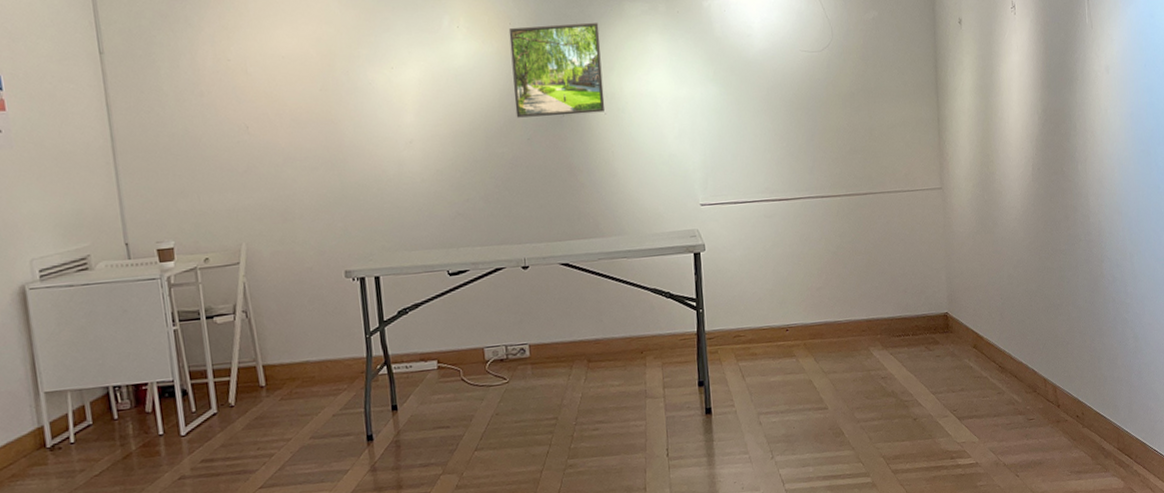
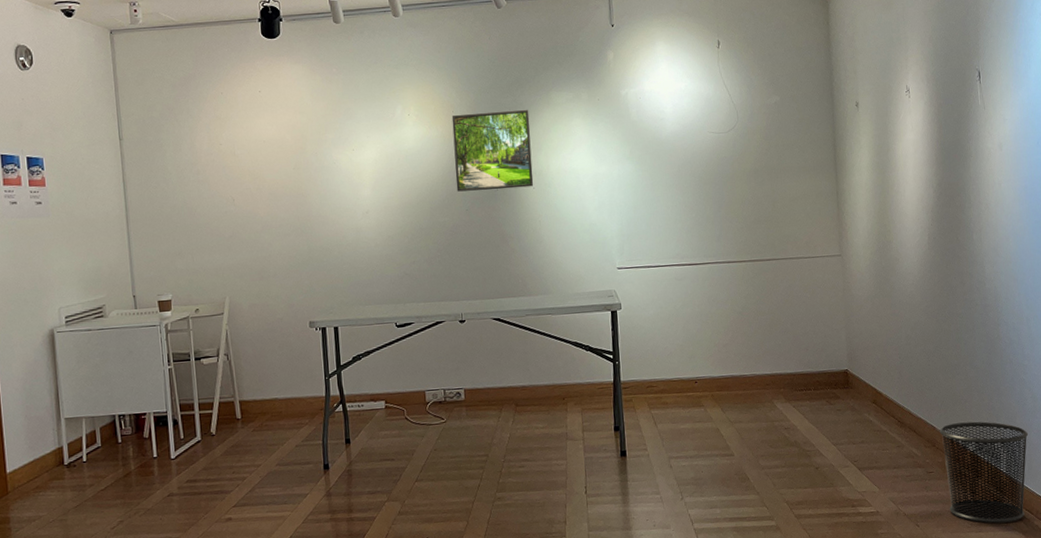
waste bin: none [1040,364,1130,470] -> present [939,421,1029,524]

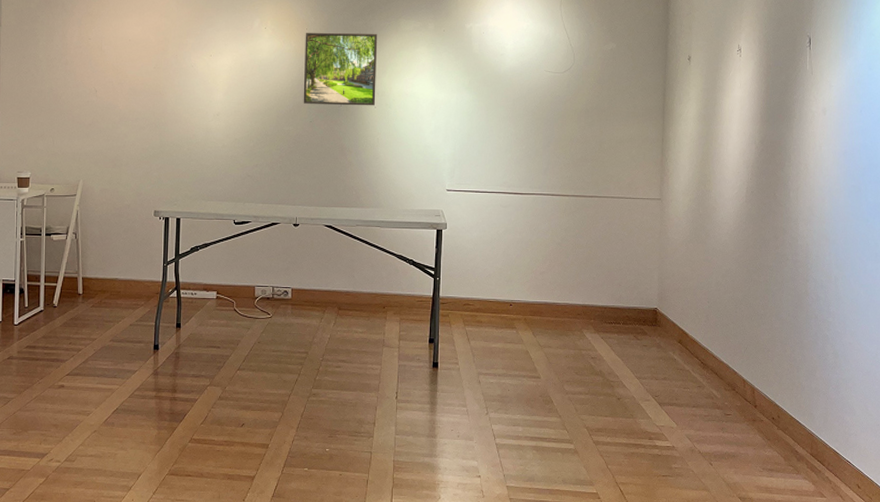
waste bin: present [939,421,1029,524] -> none [740,370,827,471]

